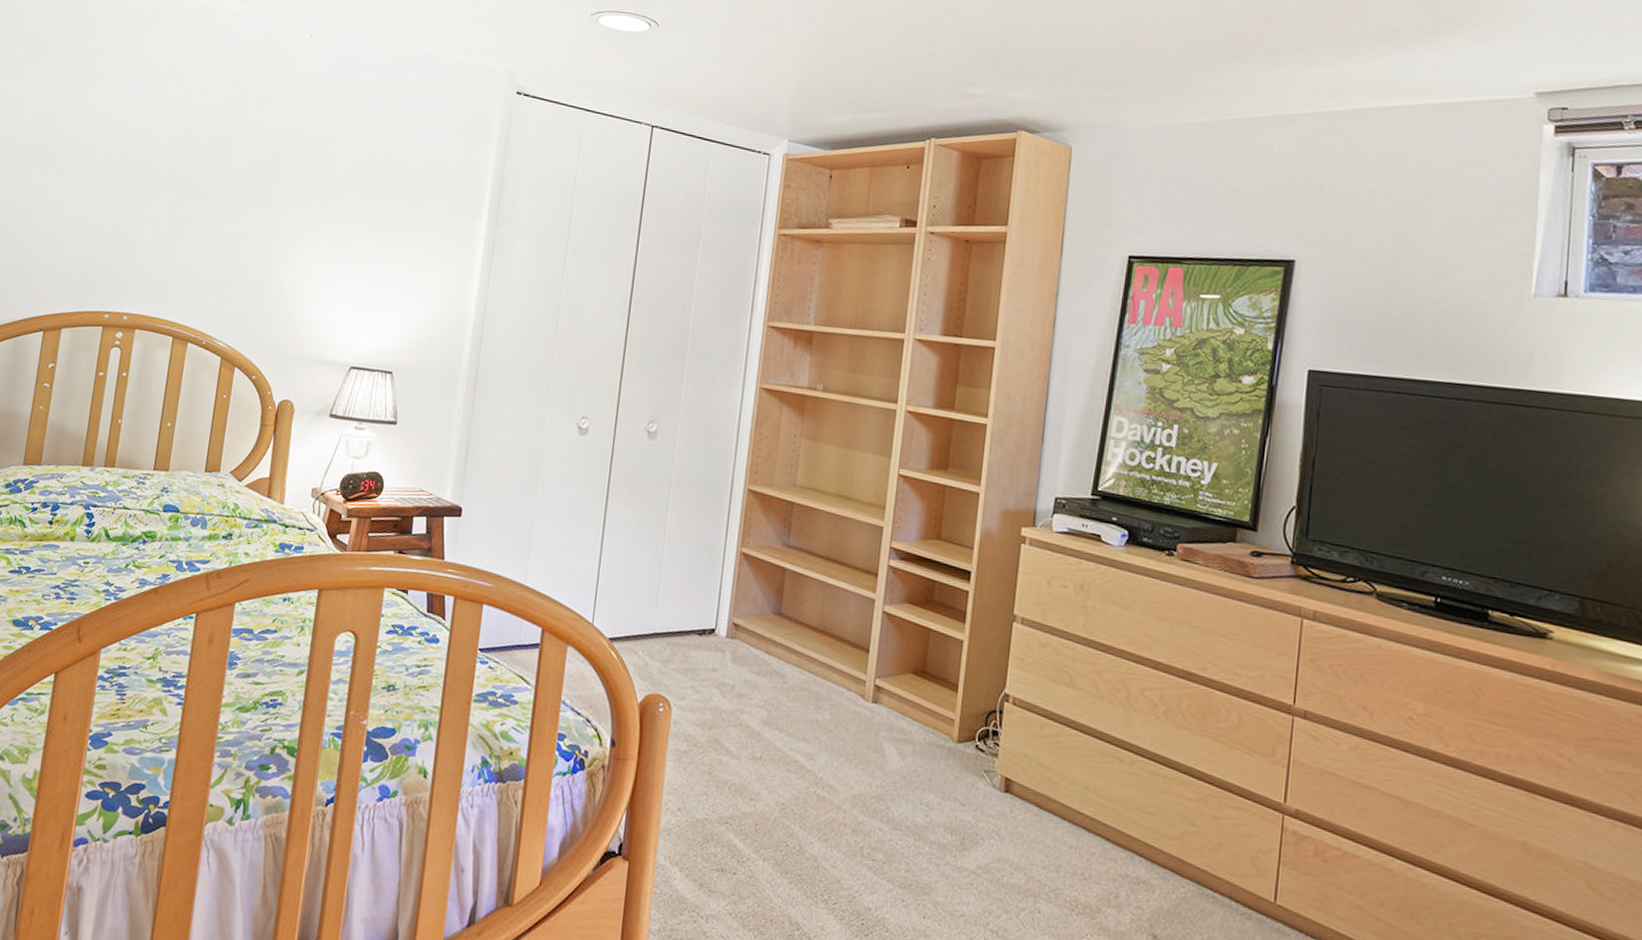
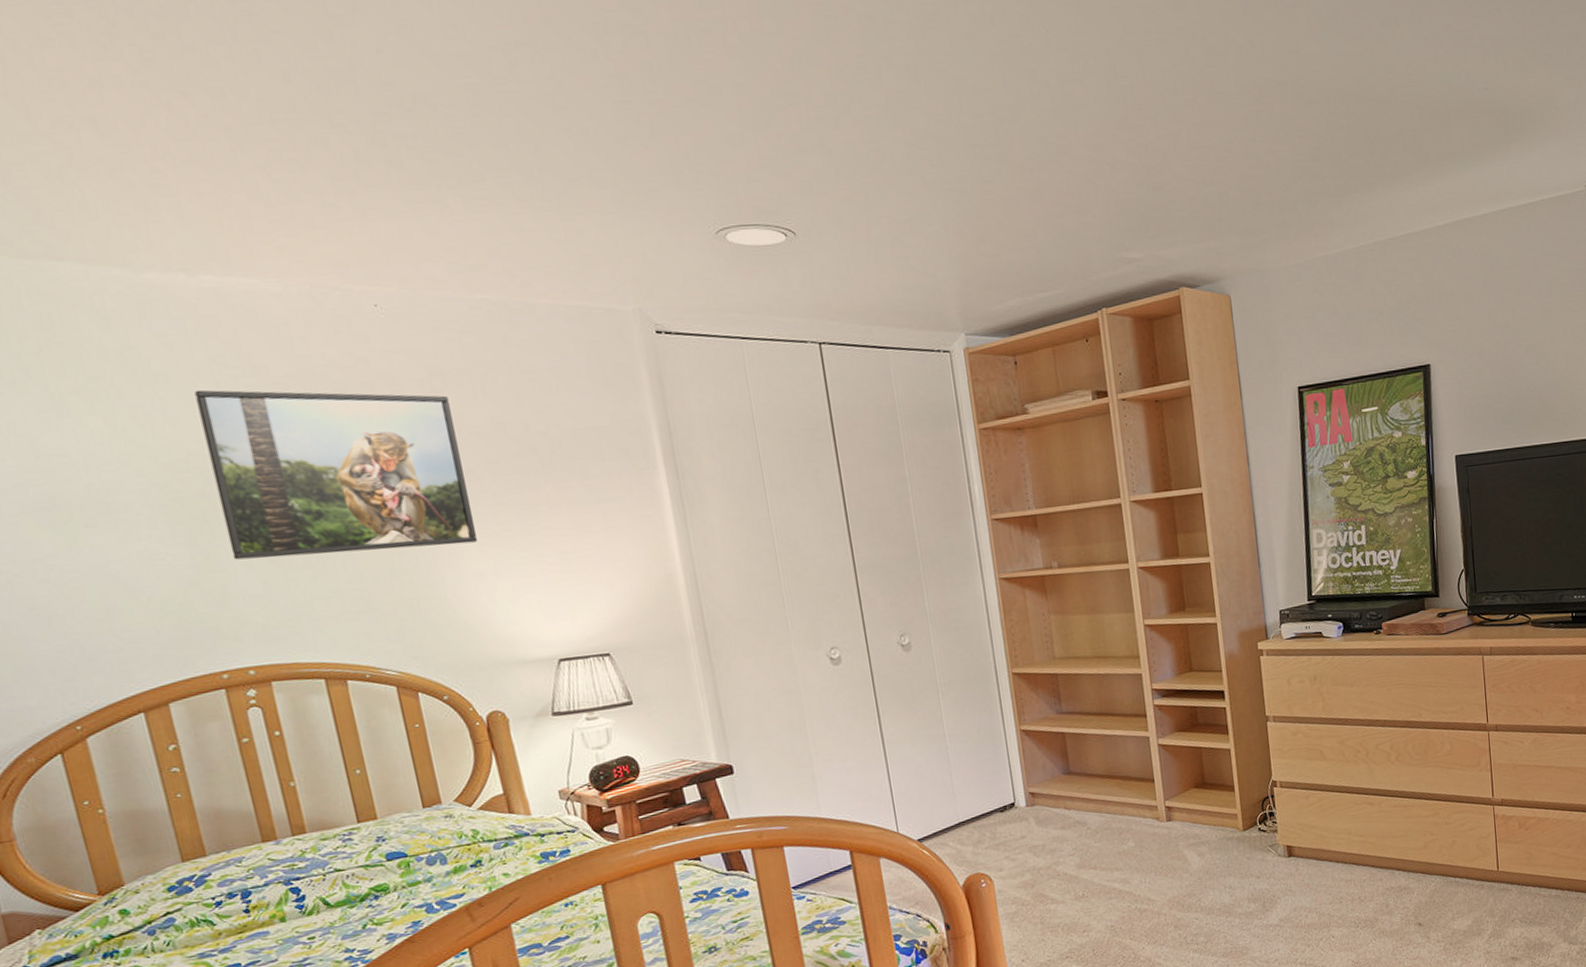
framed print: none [145,81,339,247] -> present [194,389,478,560]

